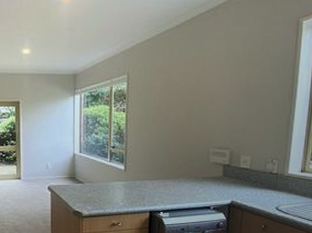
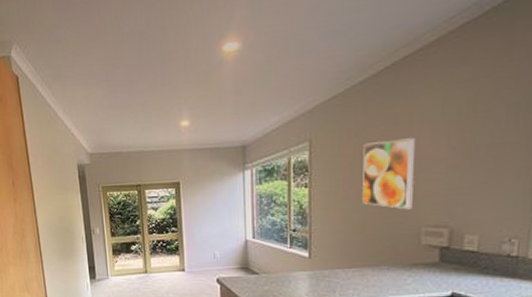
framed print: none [167,78,206,134] -> present [362,138,415,210]

